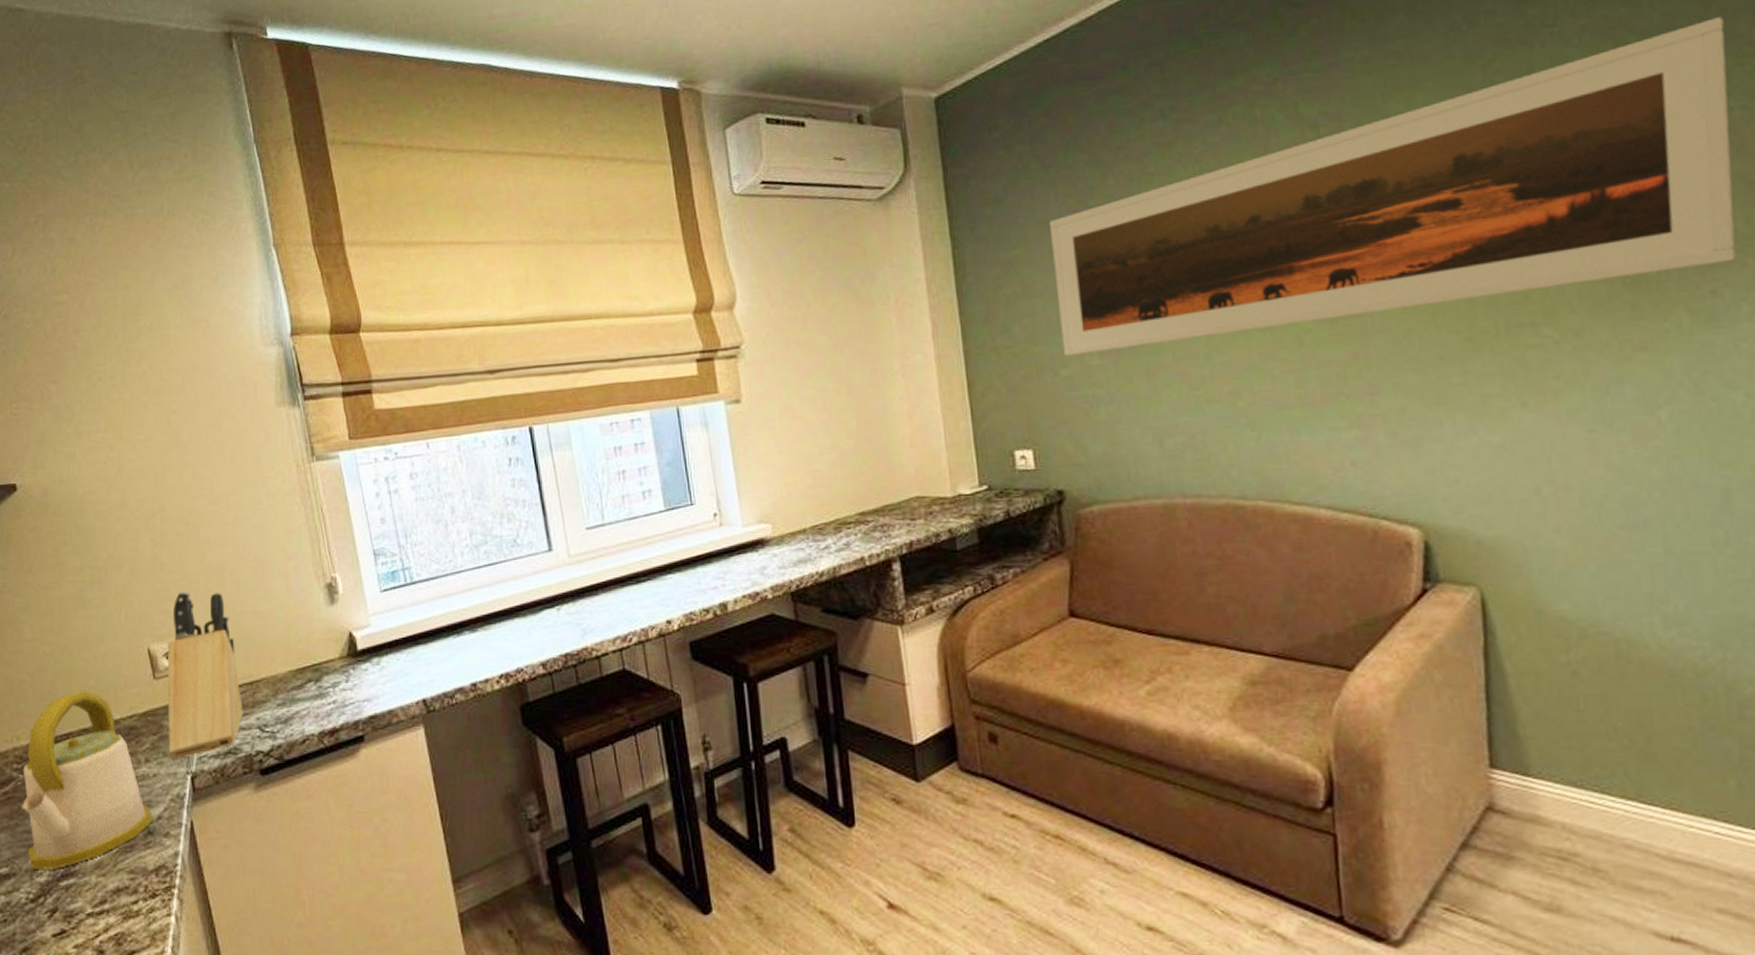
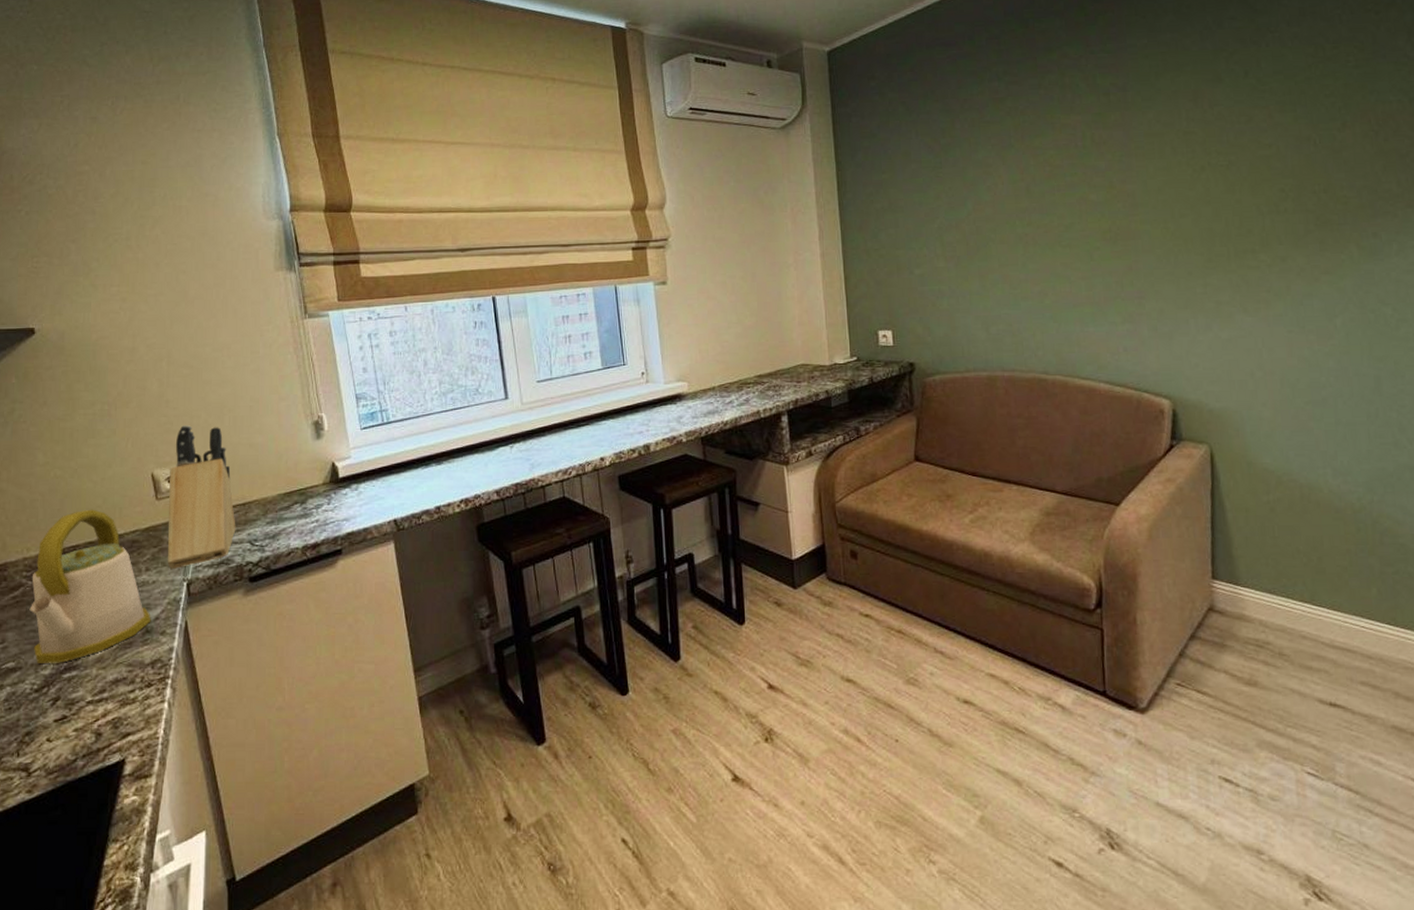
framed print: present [1050,17,1736,356] -> none [911,35,1390,258]

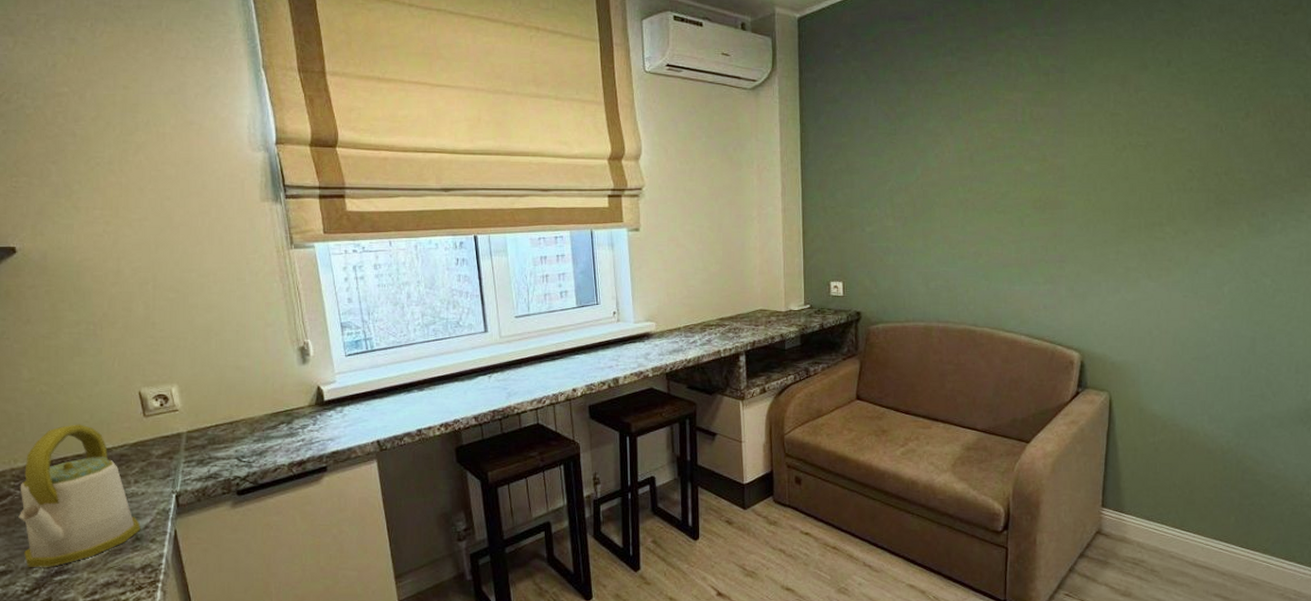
knife block: present [167,425,236,570] -> none [156,347,224,483]

